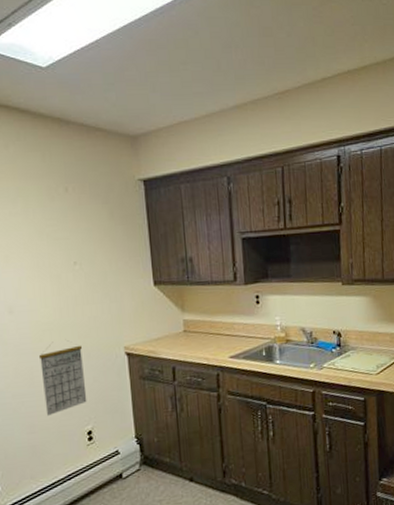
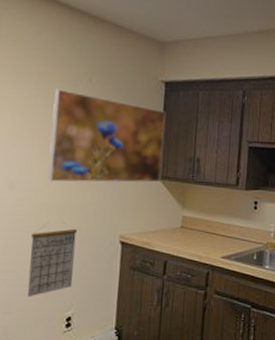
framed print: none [33,204,156,302] -> present [48,88,165,183]

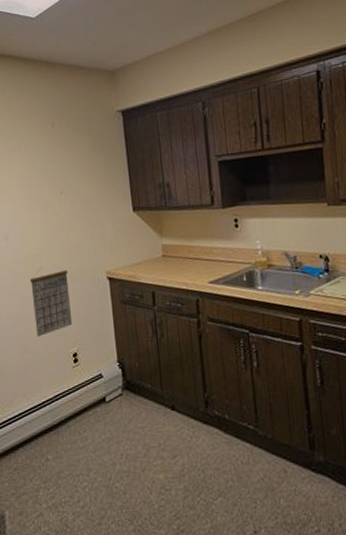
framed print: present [48,88,165,183] -> none [25,139,135,229]

